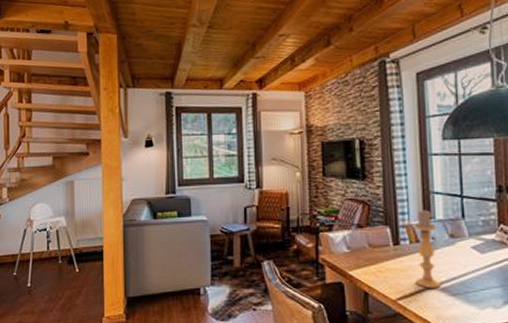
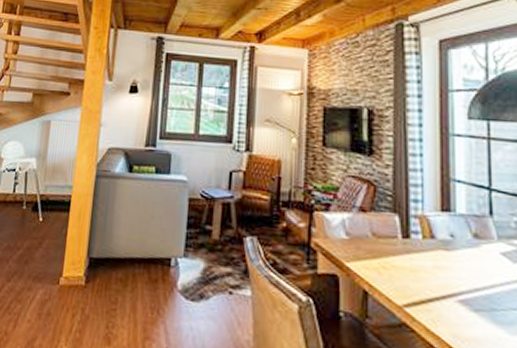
candle holder: present [413,210,441,288] -> none [427,199,460,299]

